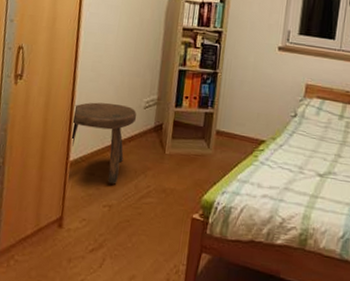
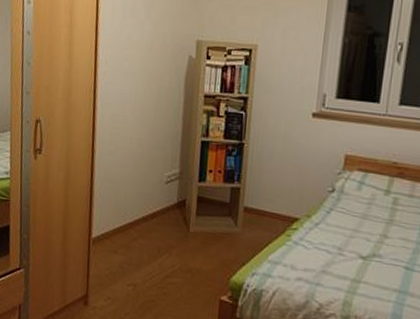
stool: present [72,102,137,184] -> none [93,177,159,263]

